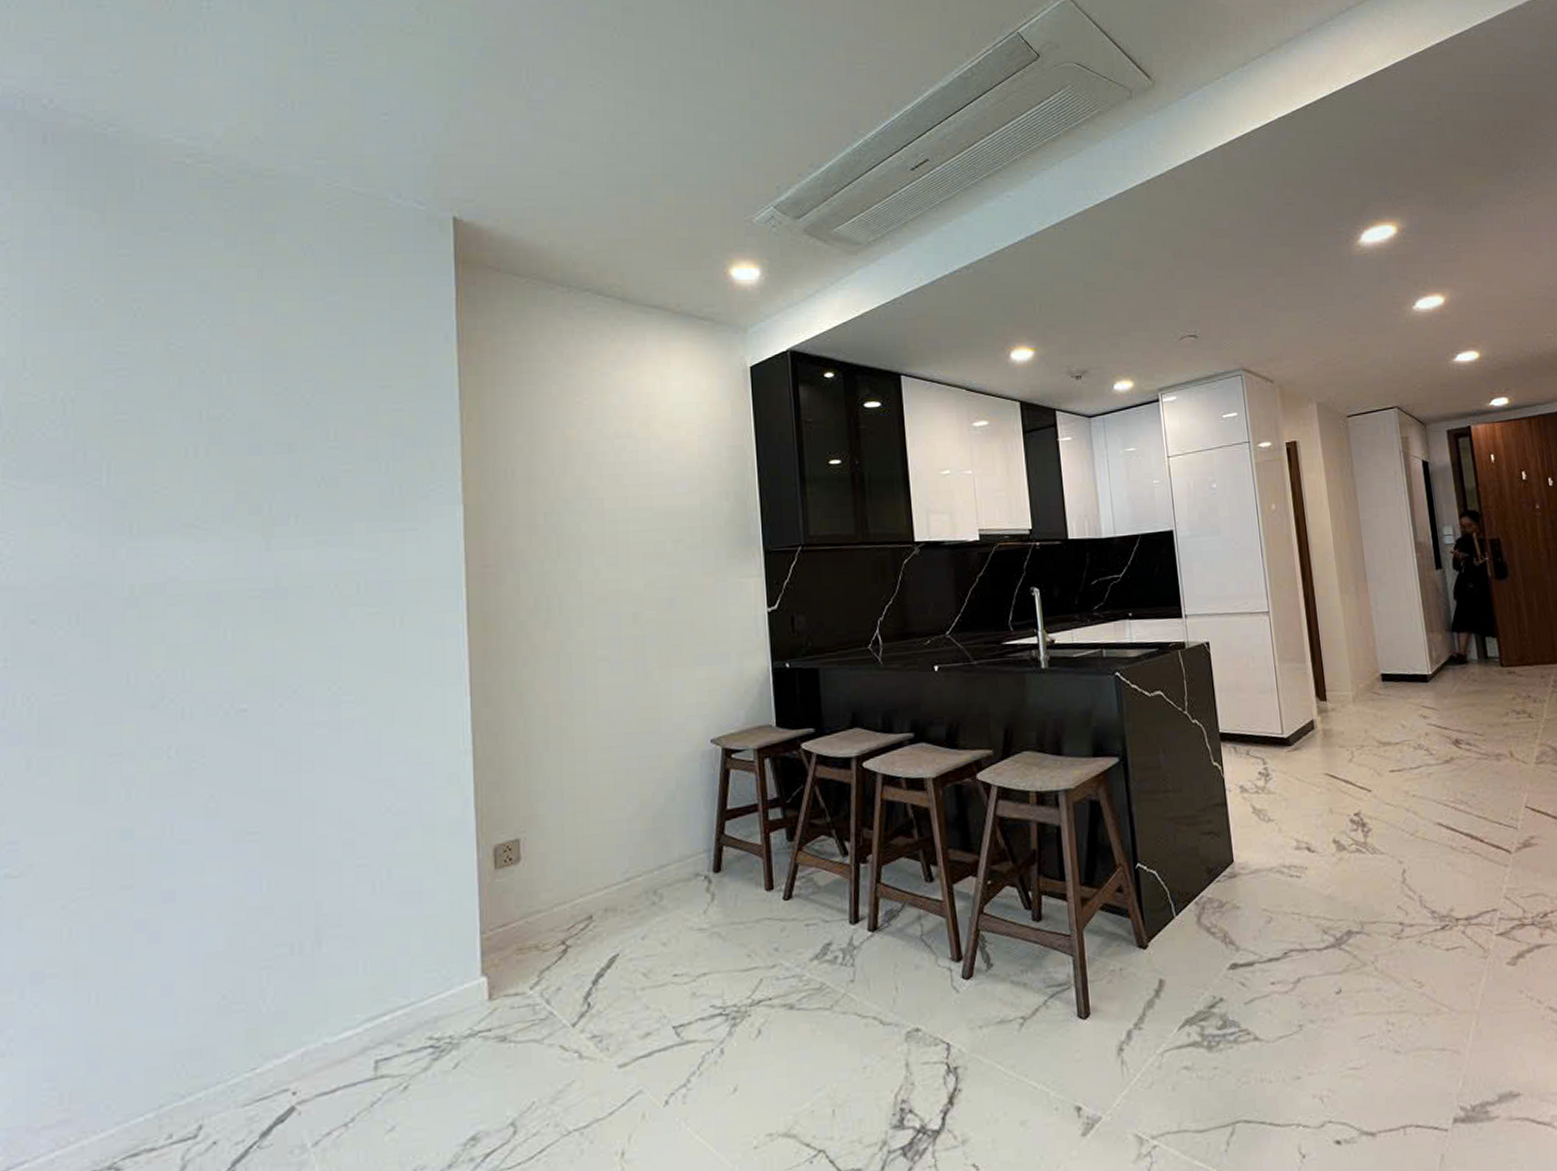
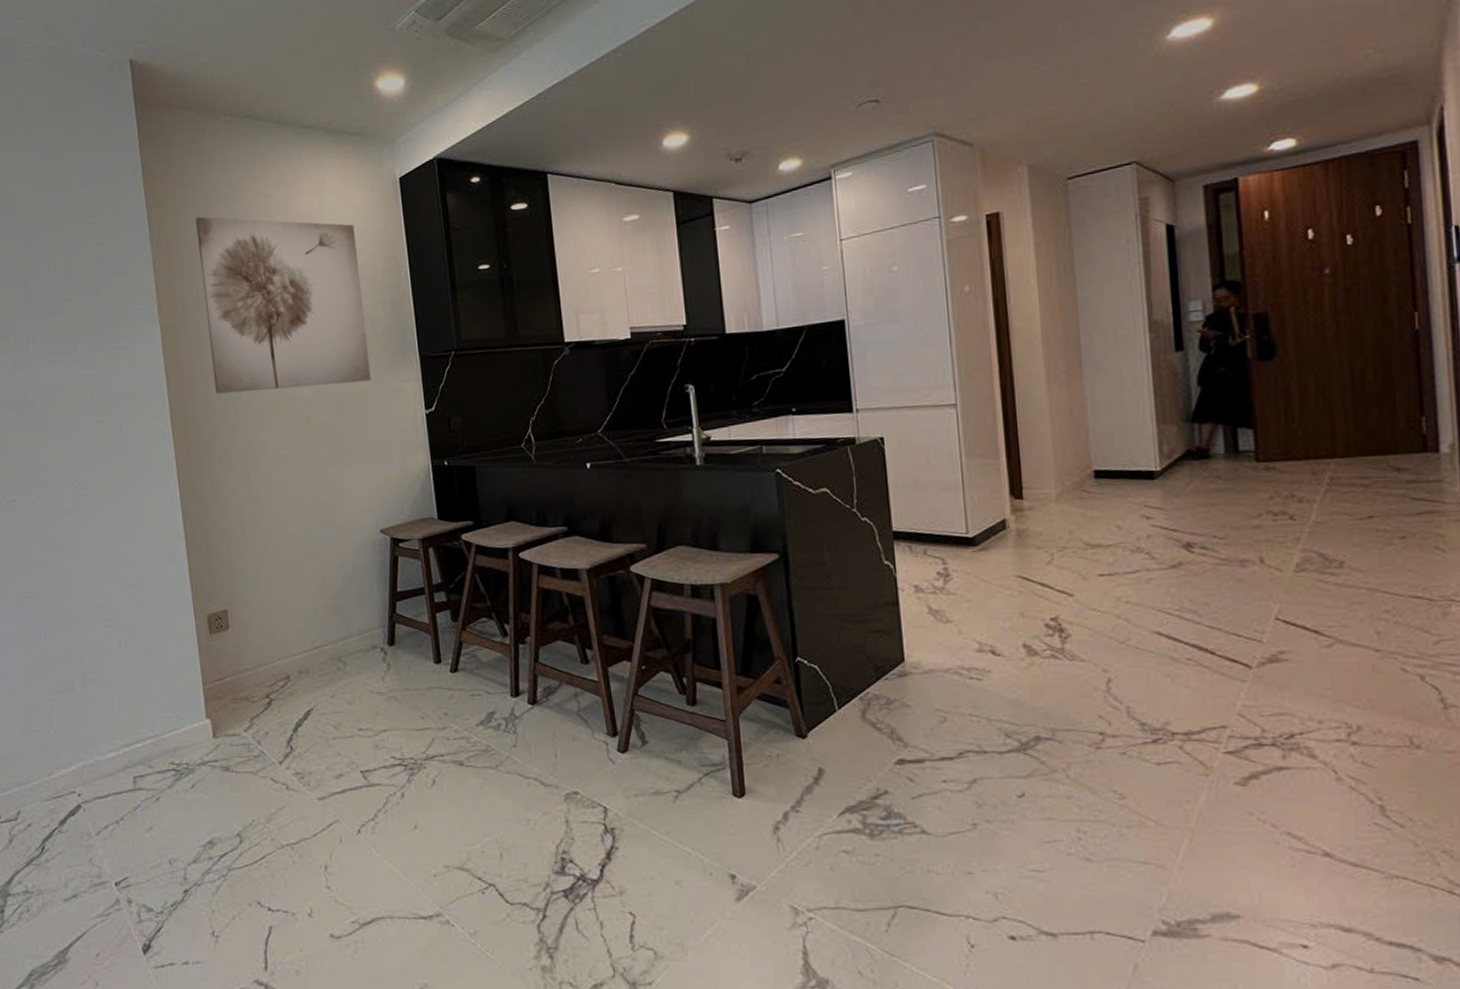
wall art: none [517,389,709,585] -> present [195,216,371,394]

